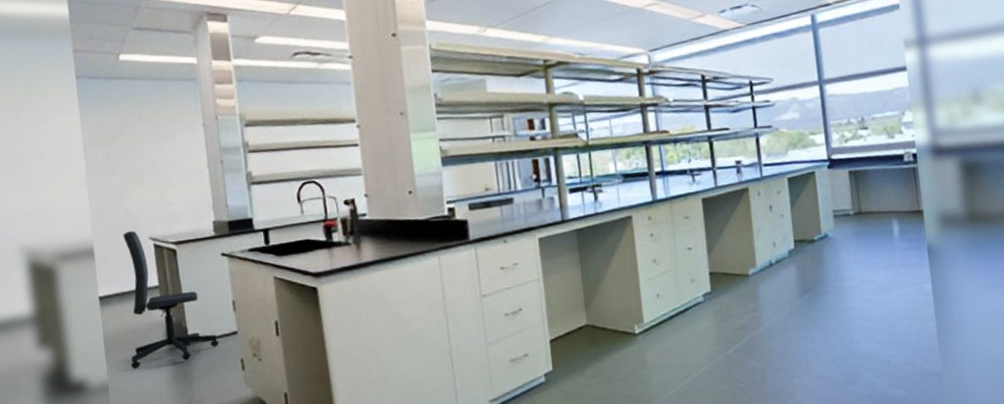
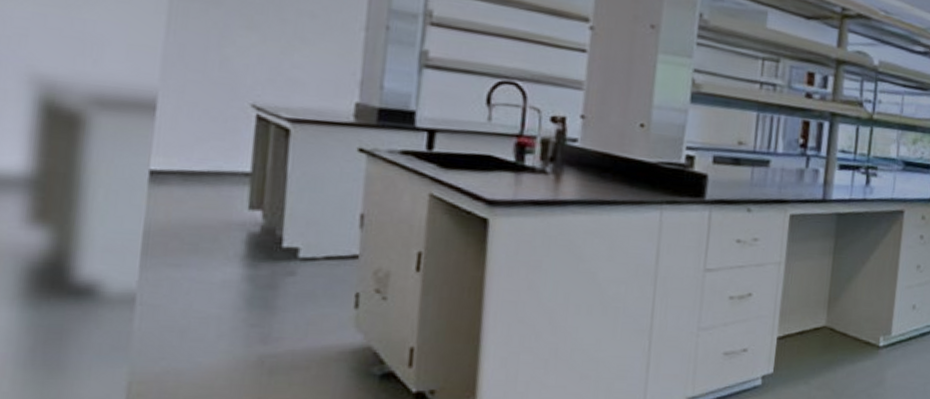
office chair: present [123,230,219,369] -> none [179,88,328,282]

